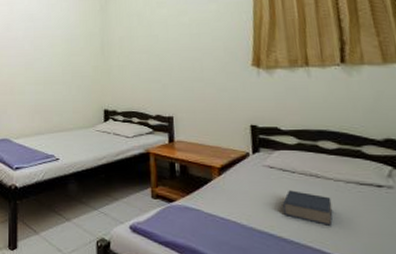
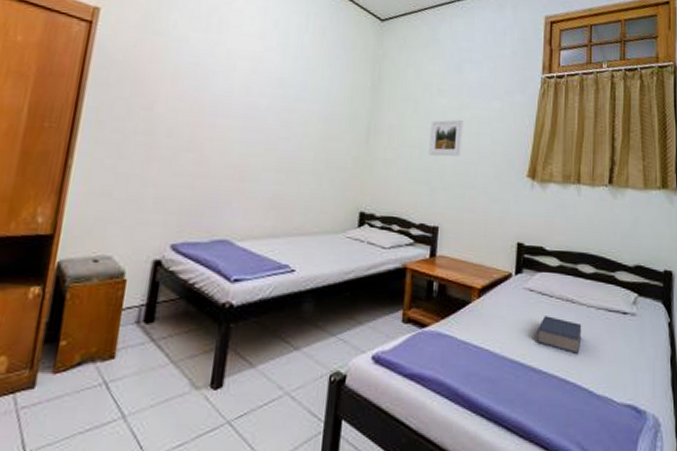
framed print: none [154,24,186,58] -> present [429,119,464,157]

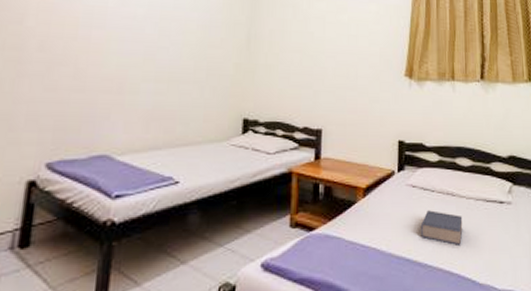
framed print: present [429,119,464,157] -> none [309,22,342,60]

